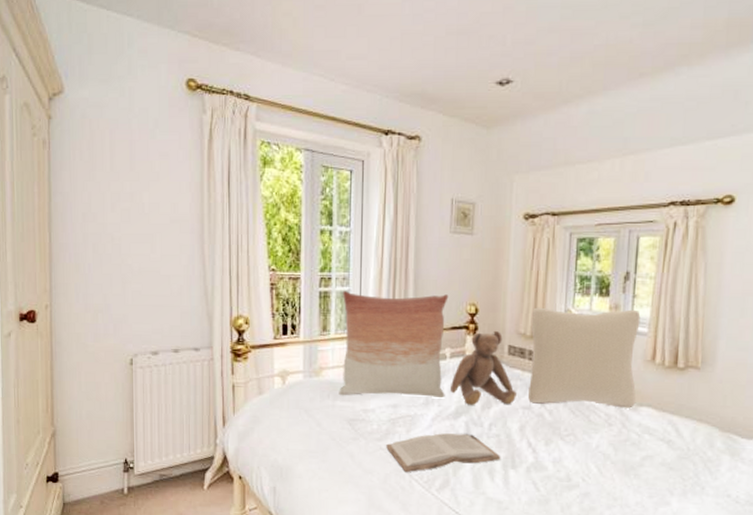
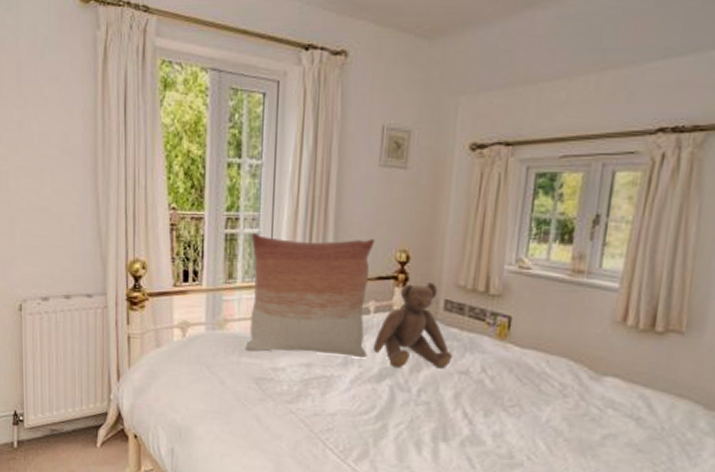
book: present [386,433,501,472] -> none [297,397,431,440]
cushion: present [528,307,641,409] -> none [466,255,611,378]

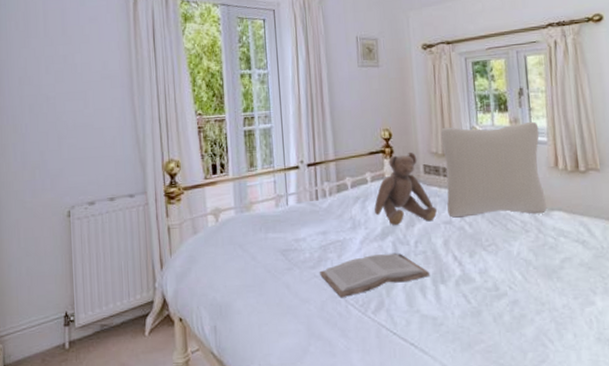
pillow: present [245,233,375,359] -> none [266,123,371,228]
book: none [297,397,431,440] -> present [320,253,430,297]
cushion: none [466,255,611,378] -> present [440,121,547,219]

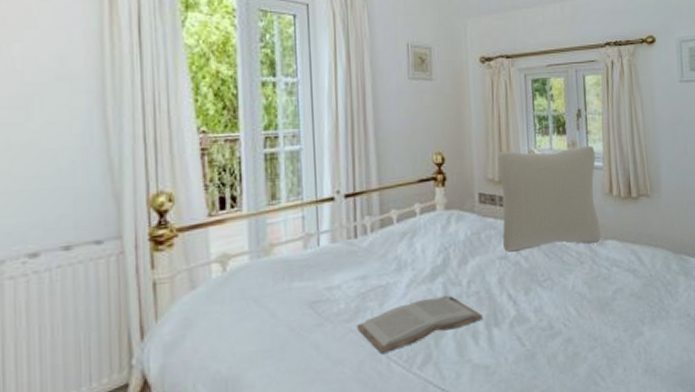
teddy bear: present [374,152,437,225] -> none [423,178,492,264]

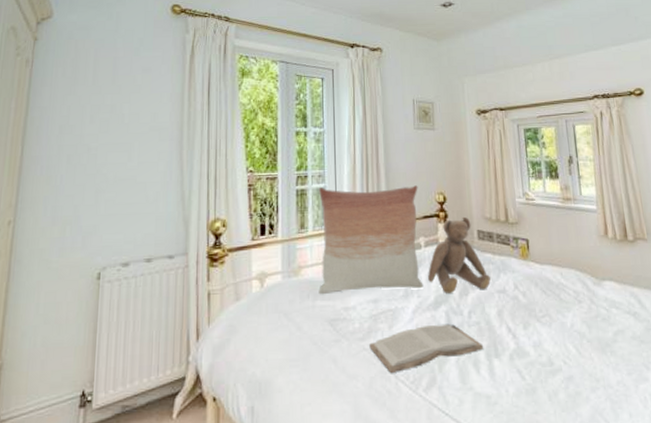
pillow: none [293,145,419,276] -> present [318,185,424,295]
teddy bear: none [423,178,492,264] -> present [428,216,491,293]
cushion: present [497,145,601,253] -> none [494,189,598,288]

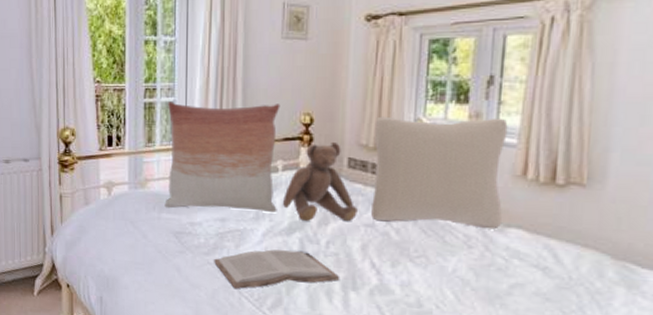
cushion: none [494,189,598,288] -> present [371,116,508,230]

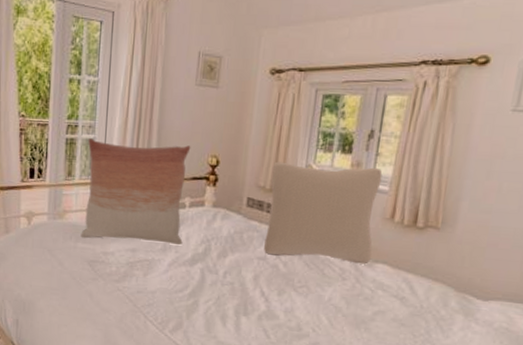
book: present [214,249,340,289] -> none [124,278,234,313]
teddy bear: present [283,141,358,222] -> none [188,182,253,255]

